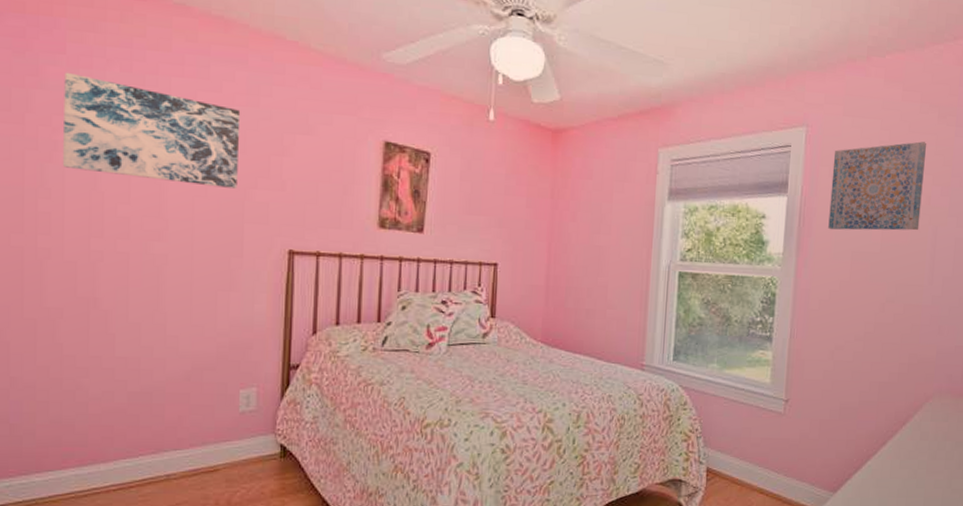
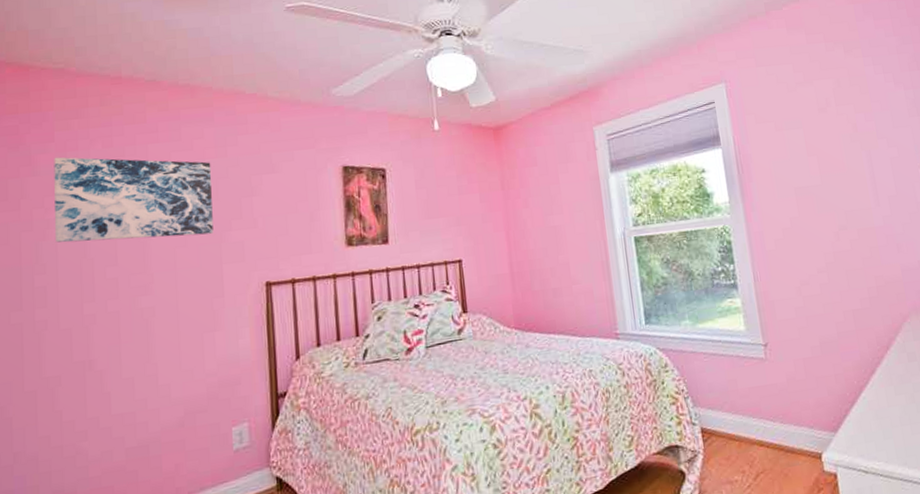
wall art: present [828,141,927,231] -> none [756,76,853,172]

